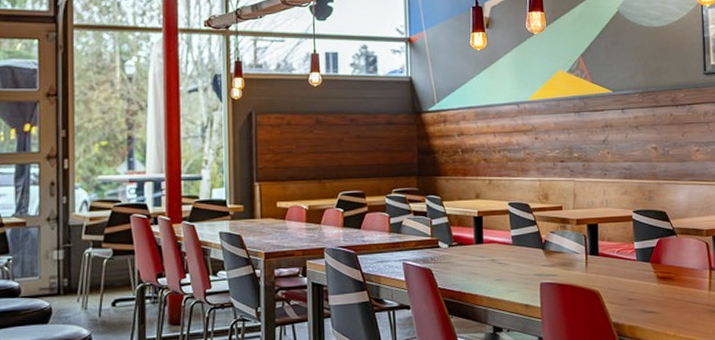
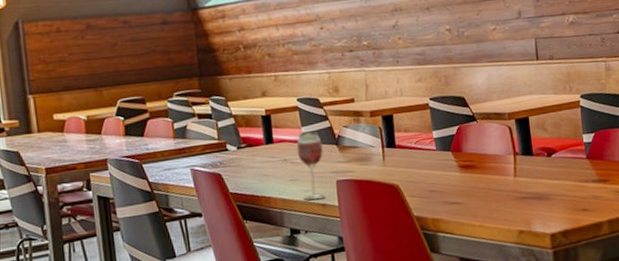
wineglass: none [505,234,530,301] -> present [296,130,326,201]

